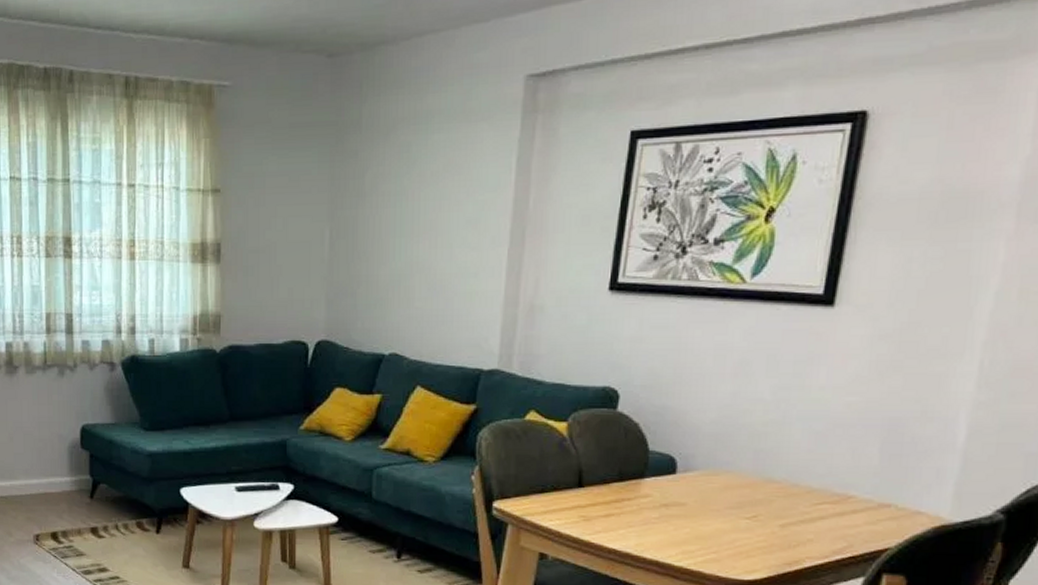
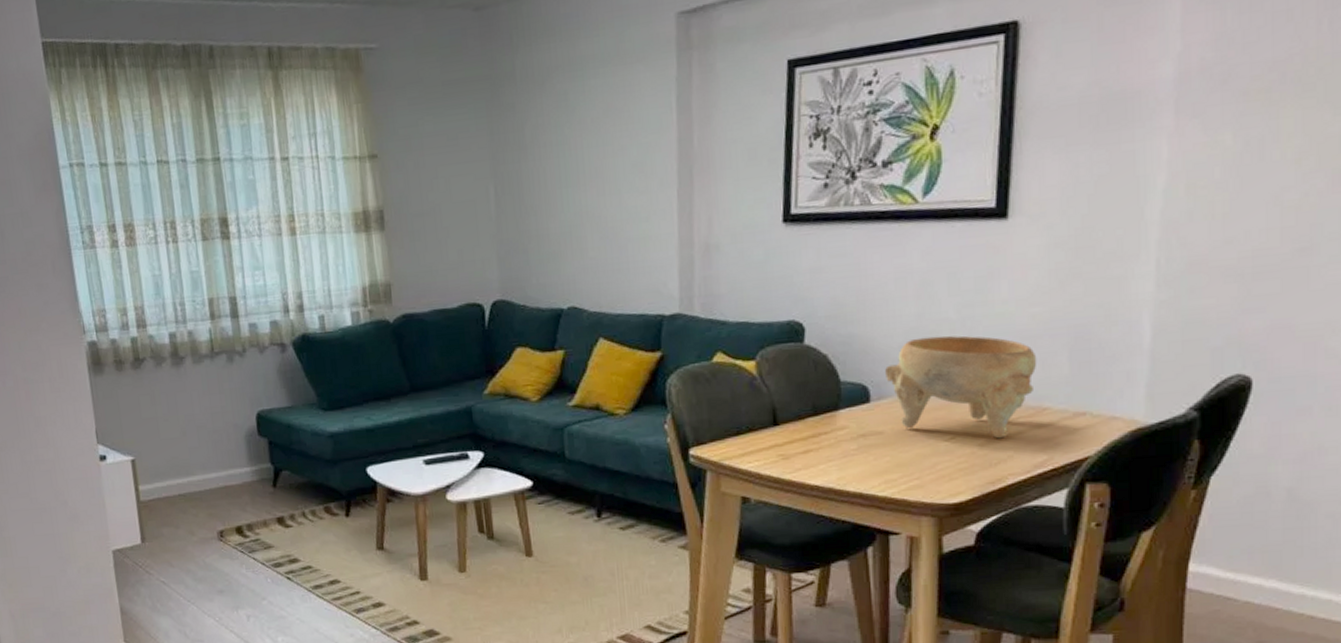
decorative bowl: none [694,415,848,522] -> present [885,335,1037,439]

